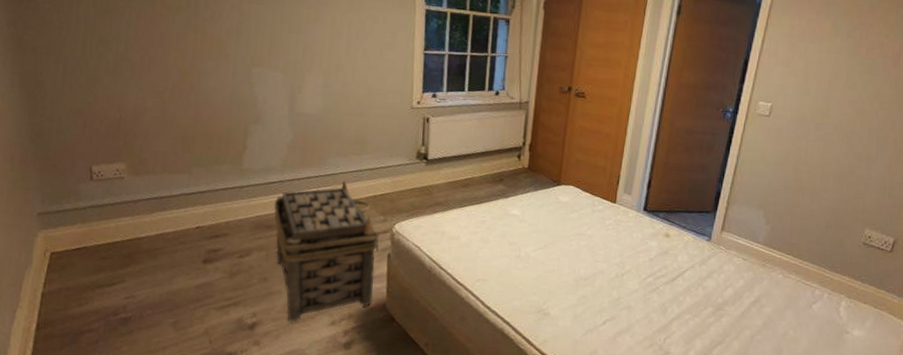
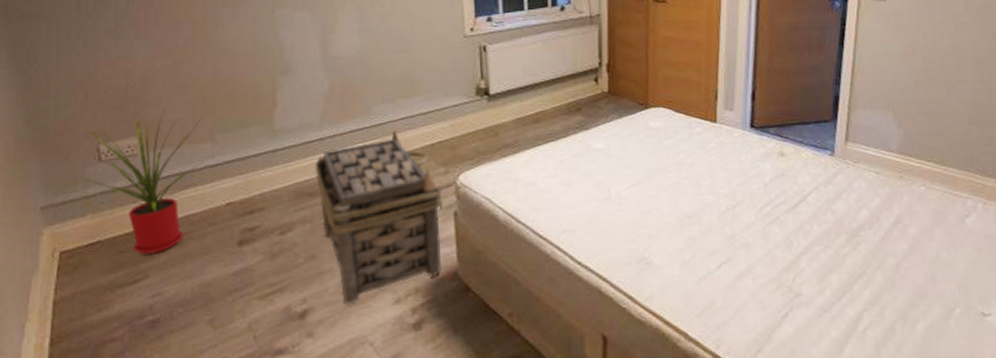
house plant: none [65,141,186,262] -> present [67,109,210,254]

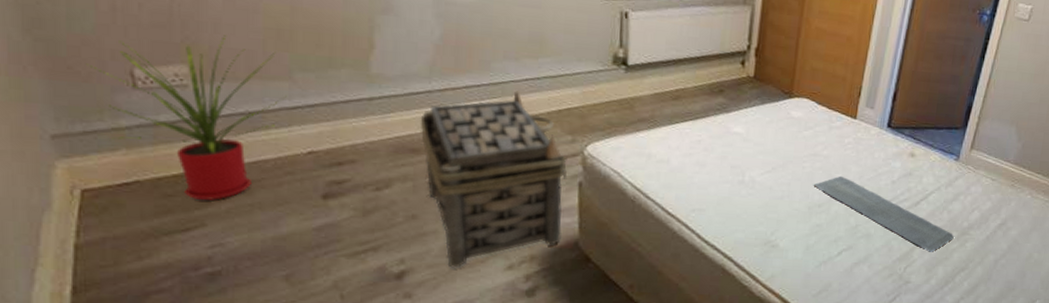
bath mat: none [682,183,843,258] -> present [814,175,954,251]

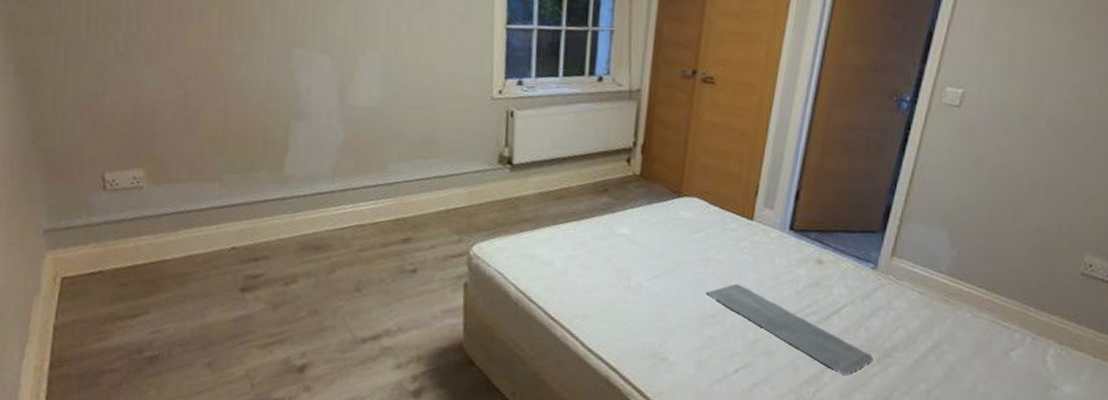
house plant: present [87,35,287,200] -> none [72,142,217,290]
basket: present [420,91,568,268] -> none [323,190,454,364]

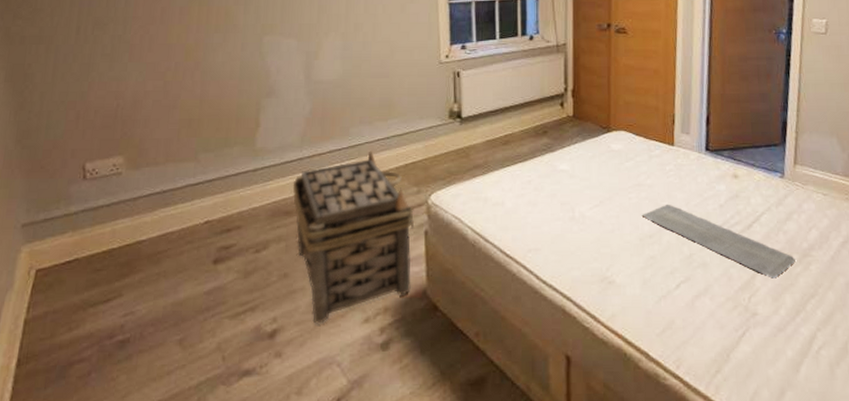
basket: none [323,190,454,364] -> present [292,151,415,324]

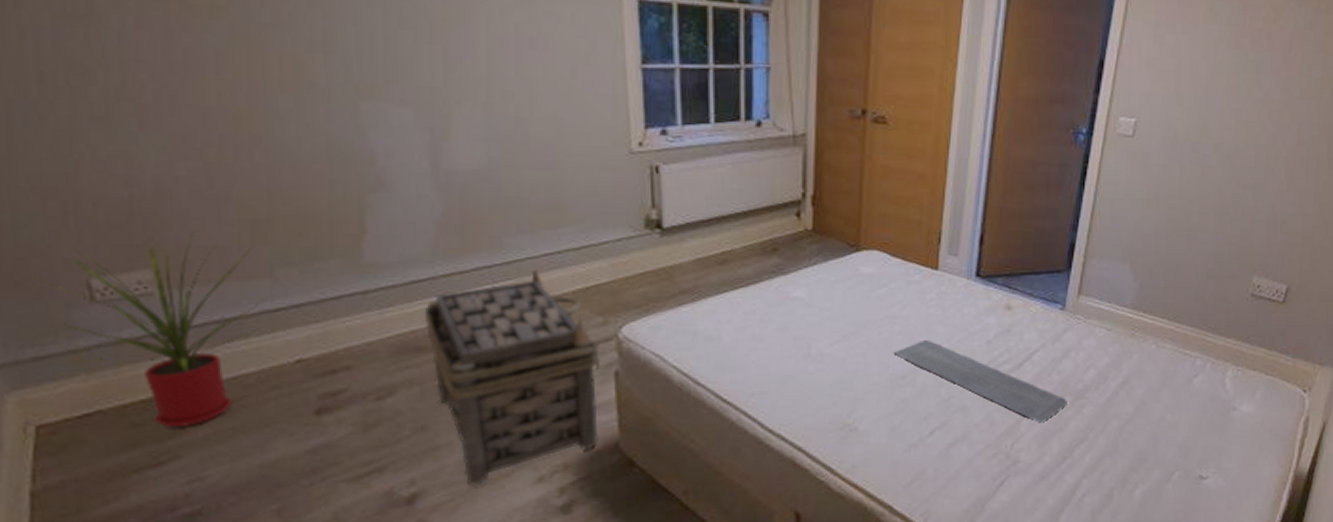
house plant: none [54,129,192,272] -> present [37,231,268,427]

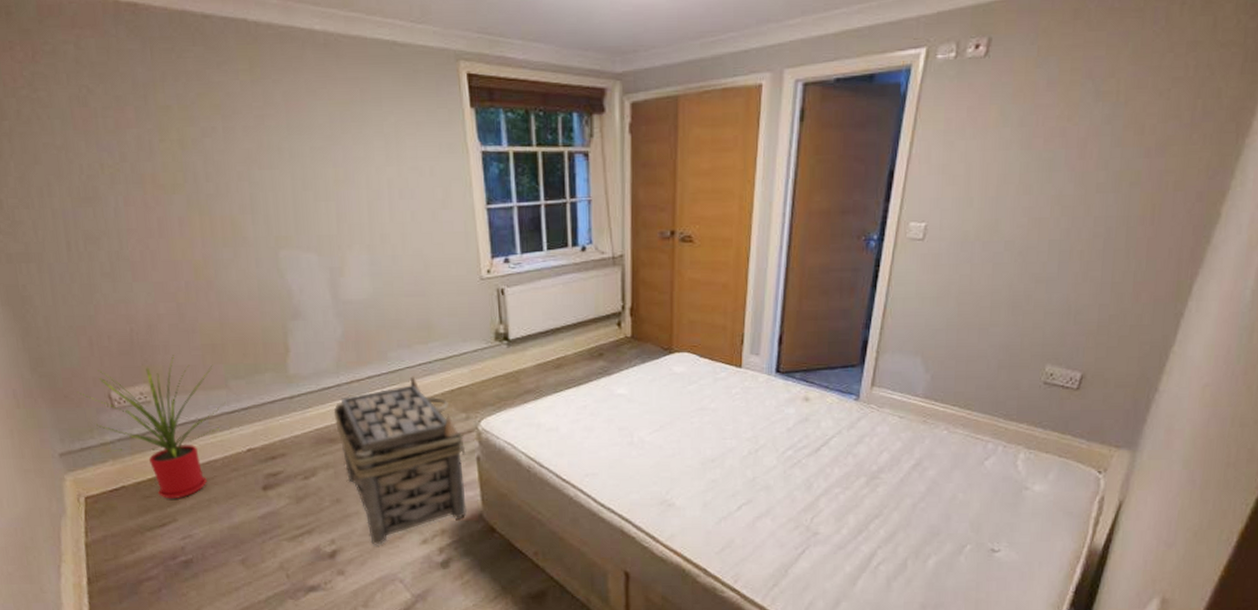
bath mat: present [894,339,1068,422] -> none [705,428,863,499]

